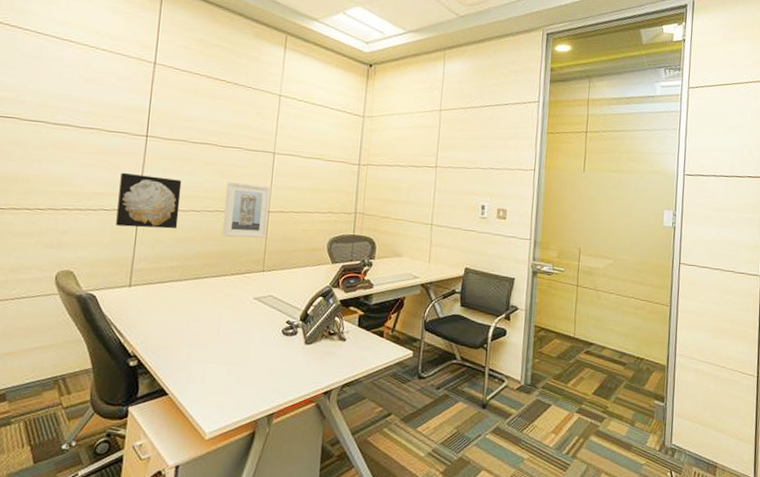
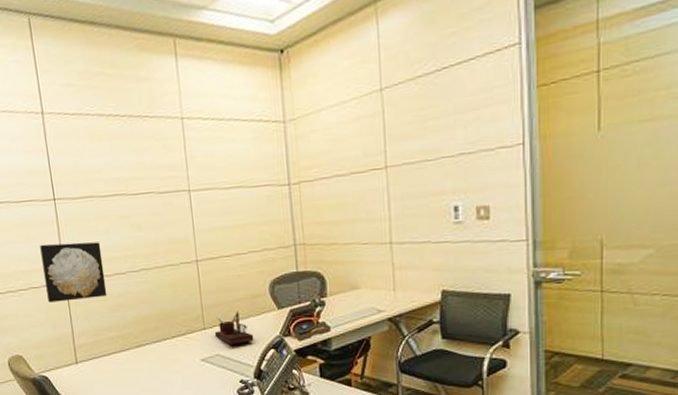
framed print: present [222,181,271,238] -> none [146,231,200,298]
desk organizer: none [271,260,307,289] -> present [214,311,254,344]

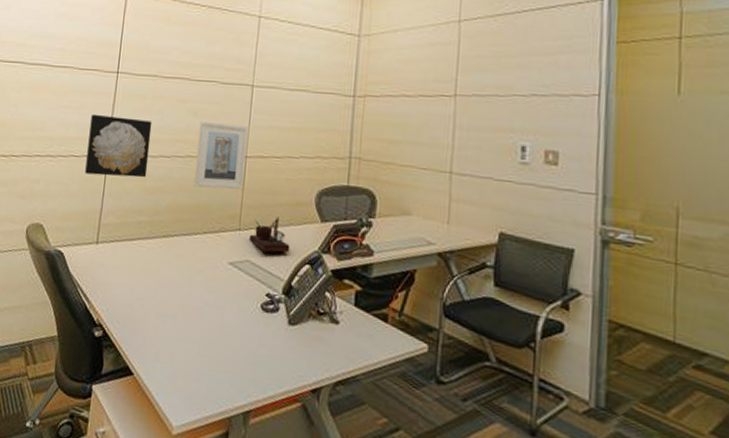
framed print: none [146,231,200,298] -> present [194,120,249,189]

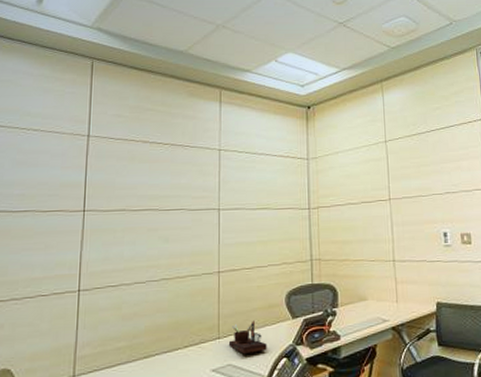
wall art: present [85,114,152,178] -> none [55,251,124,311]
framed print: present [194,120,249,189] -> none [171,244,219,307]

